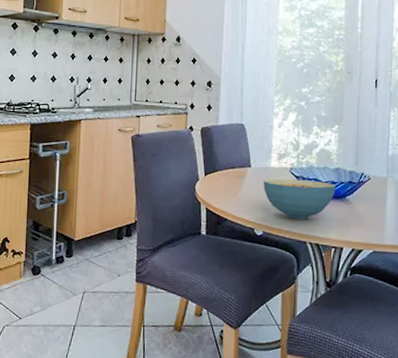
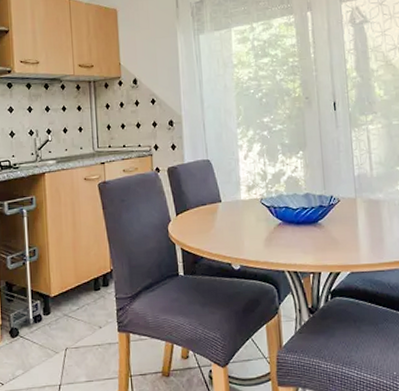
cereal bowl: present [263,178,335,220] -> none [235,208,307,249]

